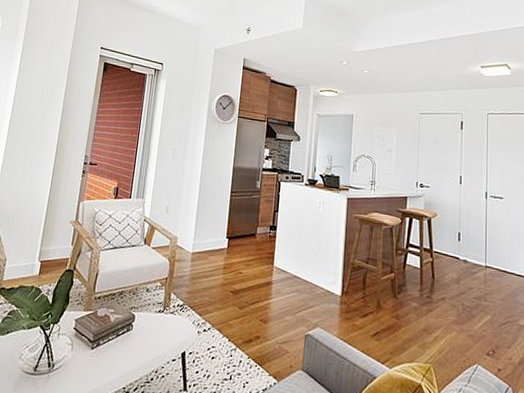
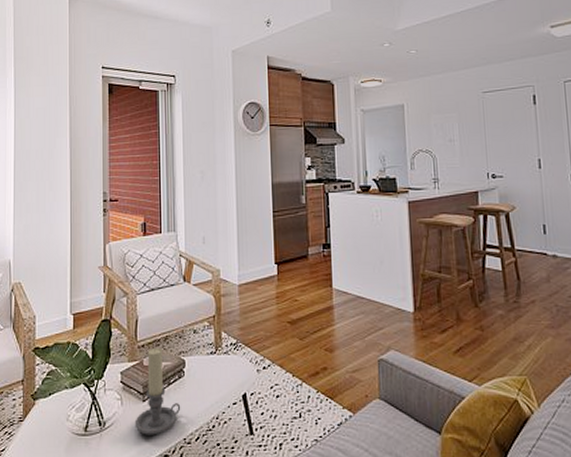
candle holder: none [80,300,125,382] -> present [134,347,181,435]

